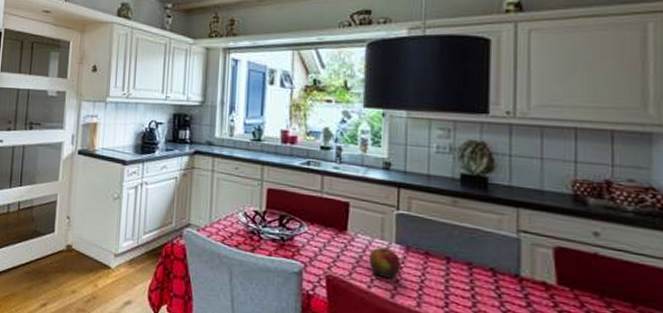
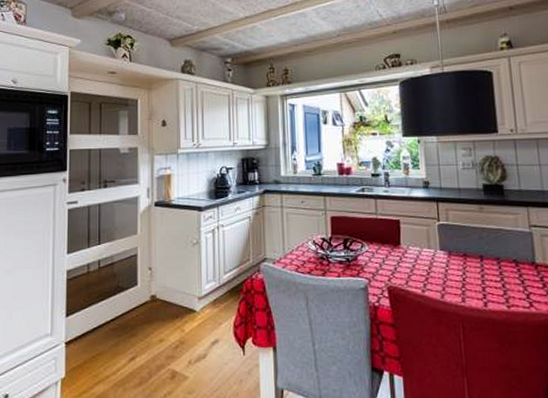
apple: present [369,247,402,279] -> none [420,255,447,281]

